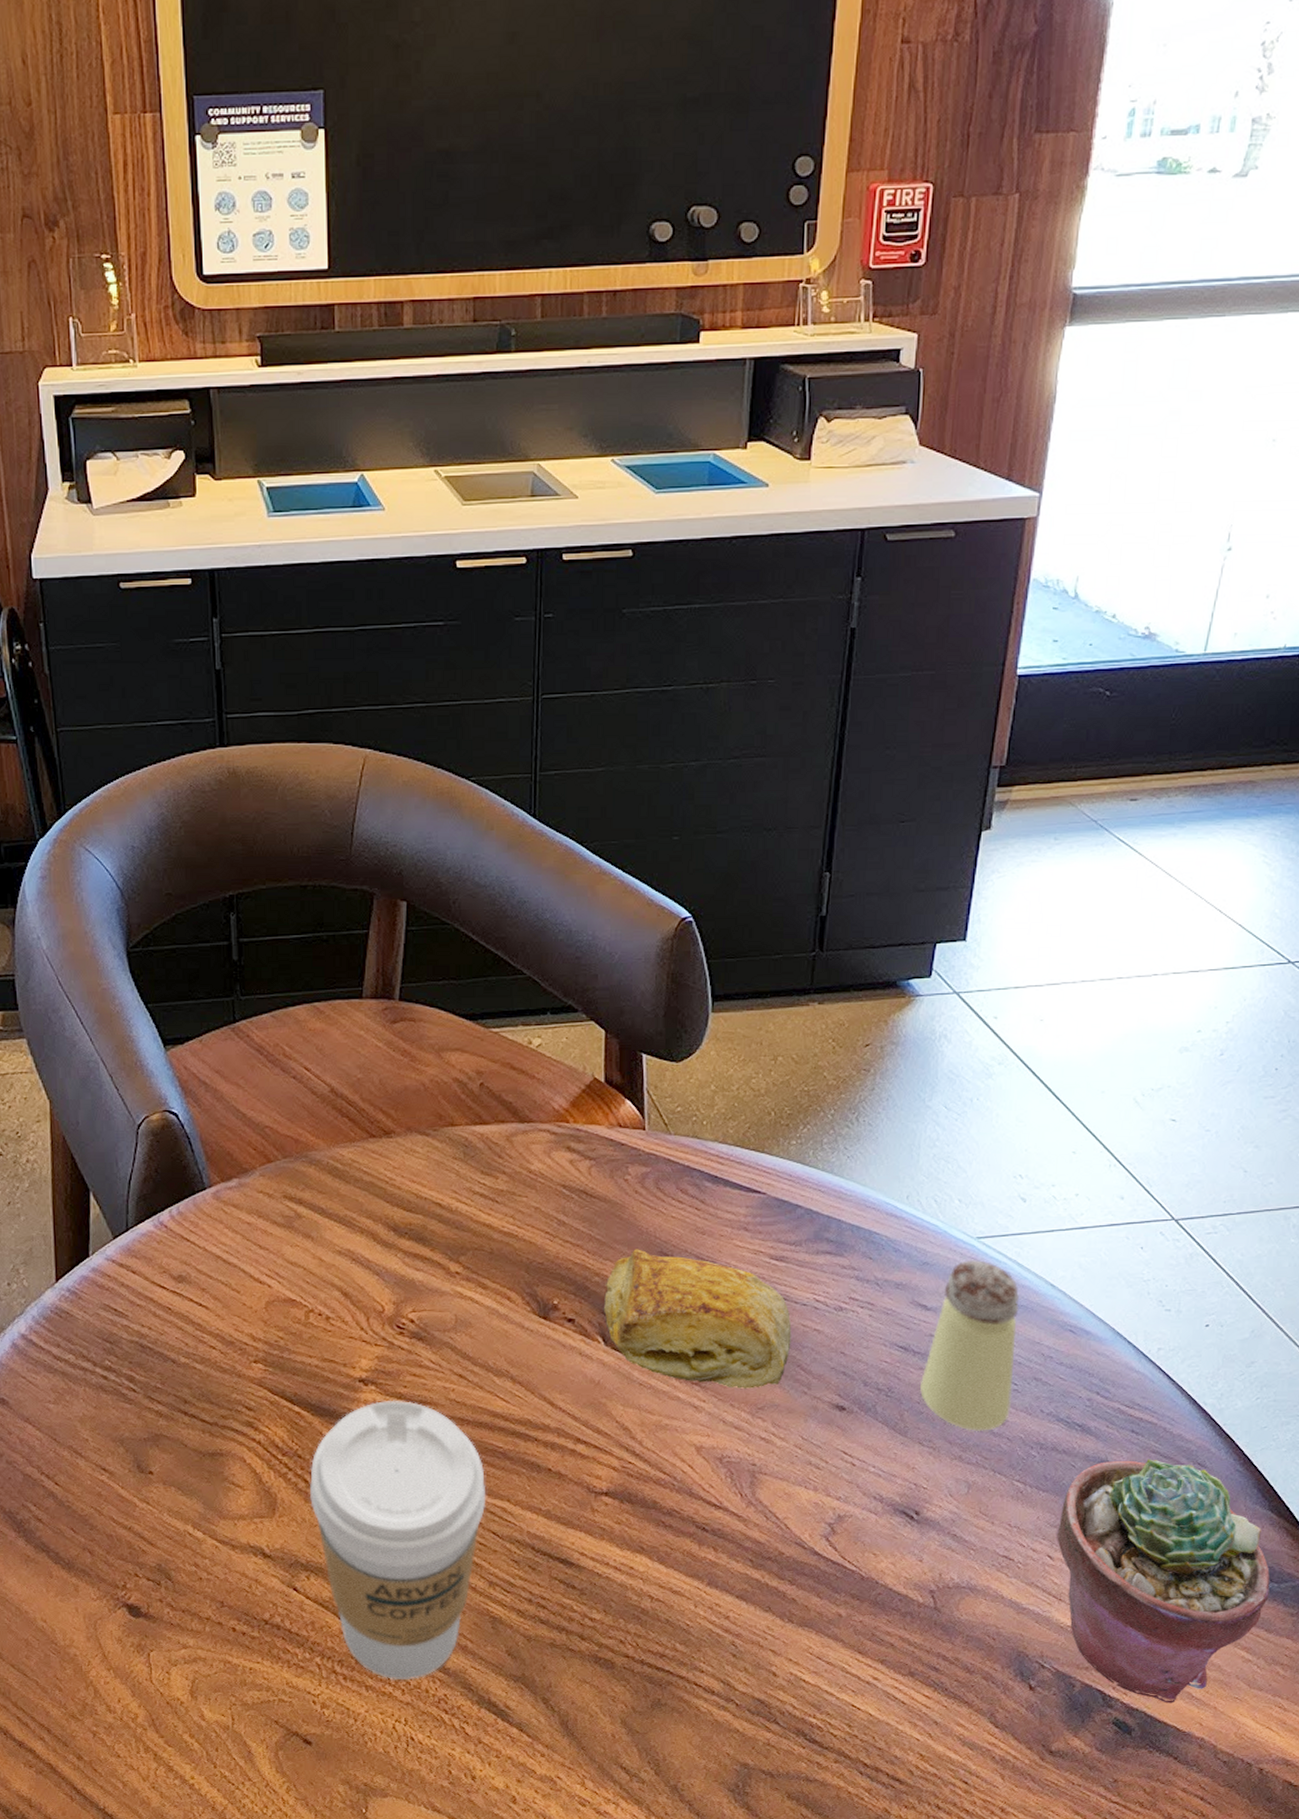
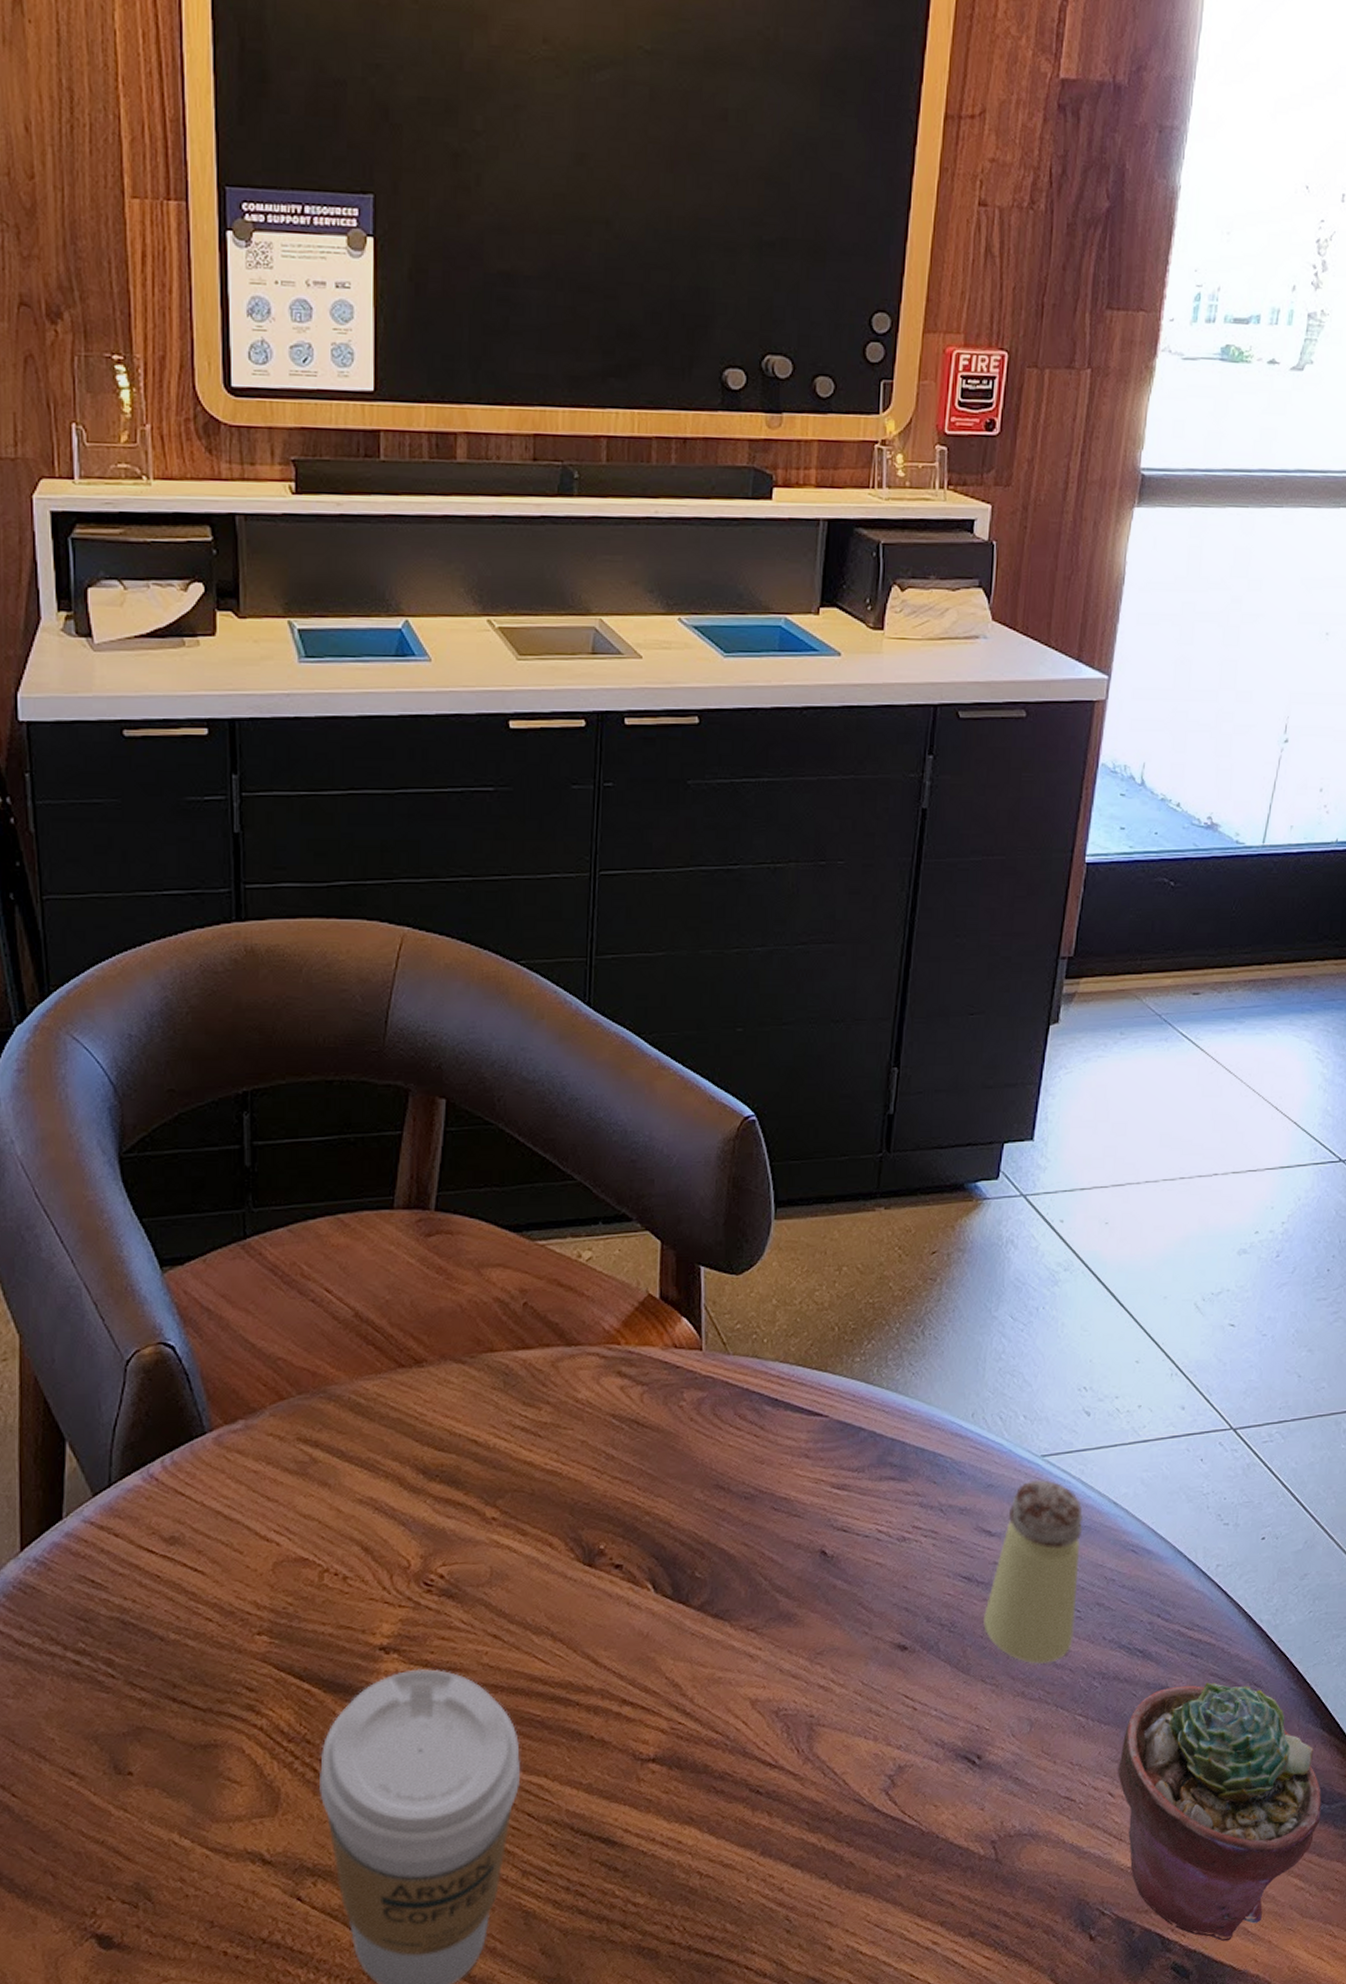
pastry: present [603,1249,792,1389] -> none [653,1483,853,1633]

